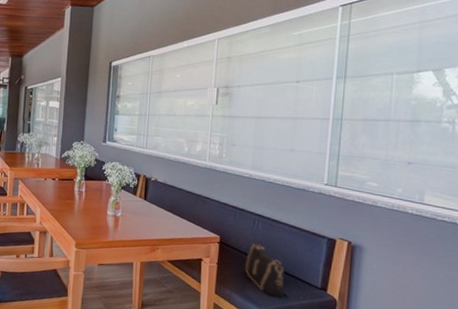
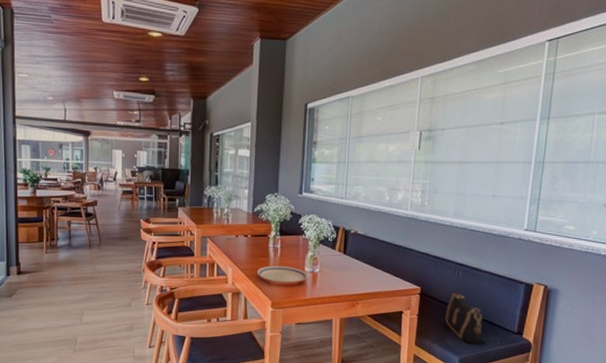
plate: none [63,208,111,227] -> present [257,265,309,285]

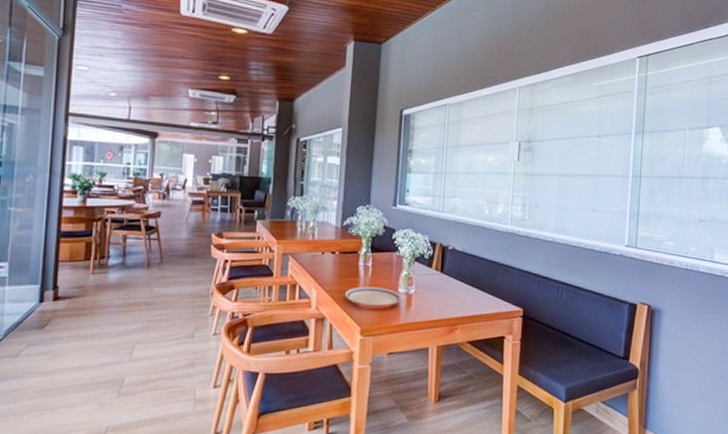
handbag: present [444,291,487,345] -> none [549,313,593,373]

